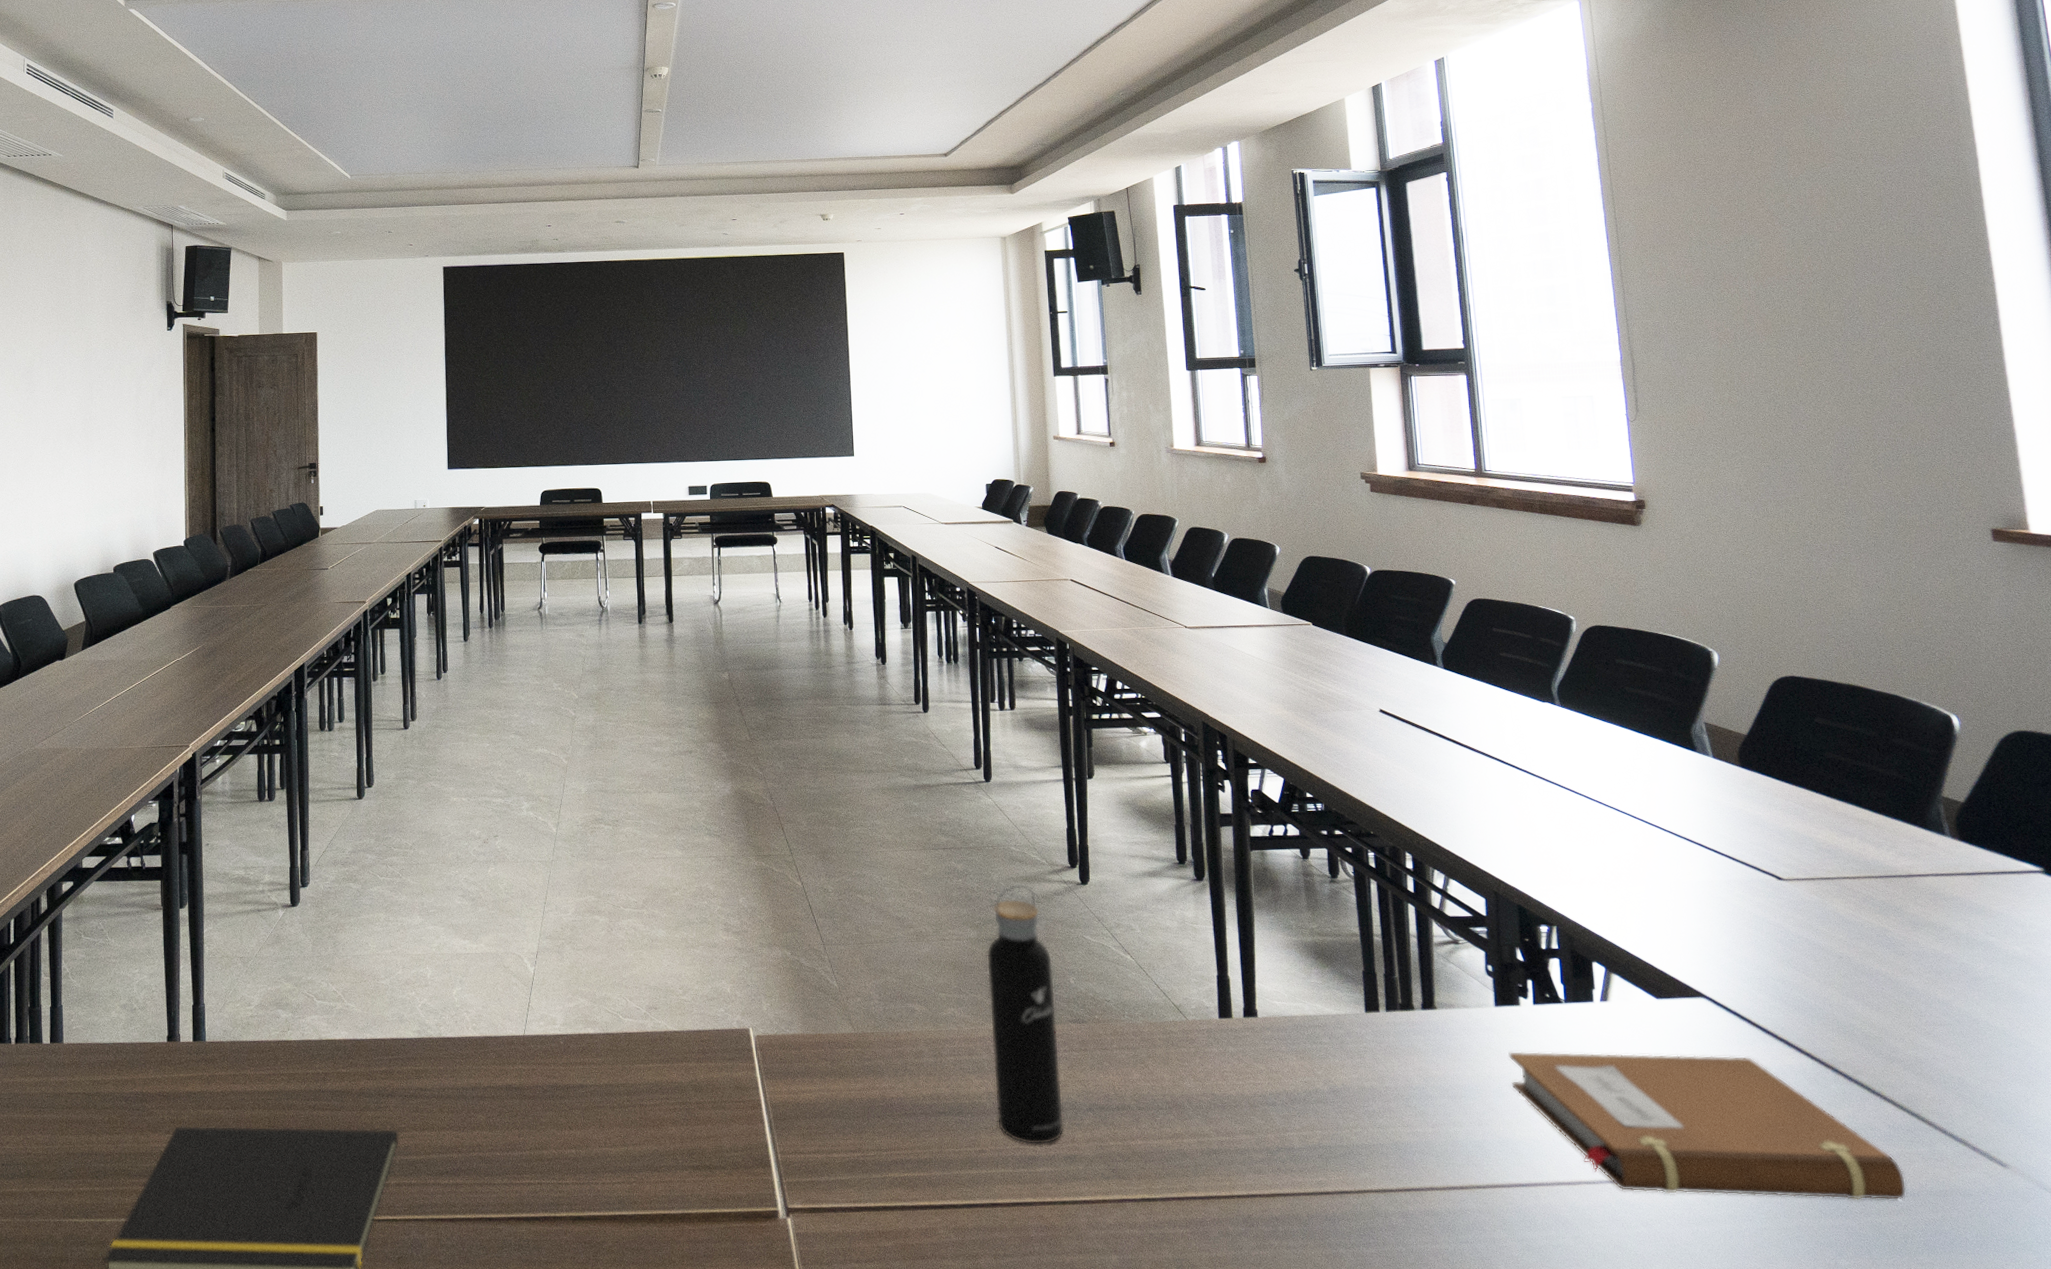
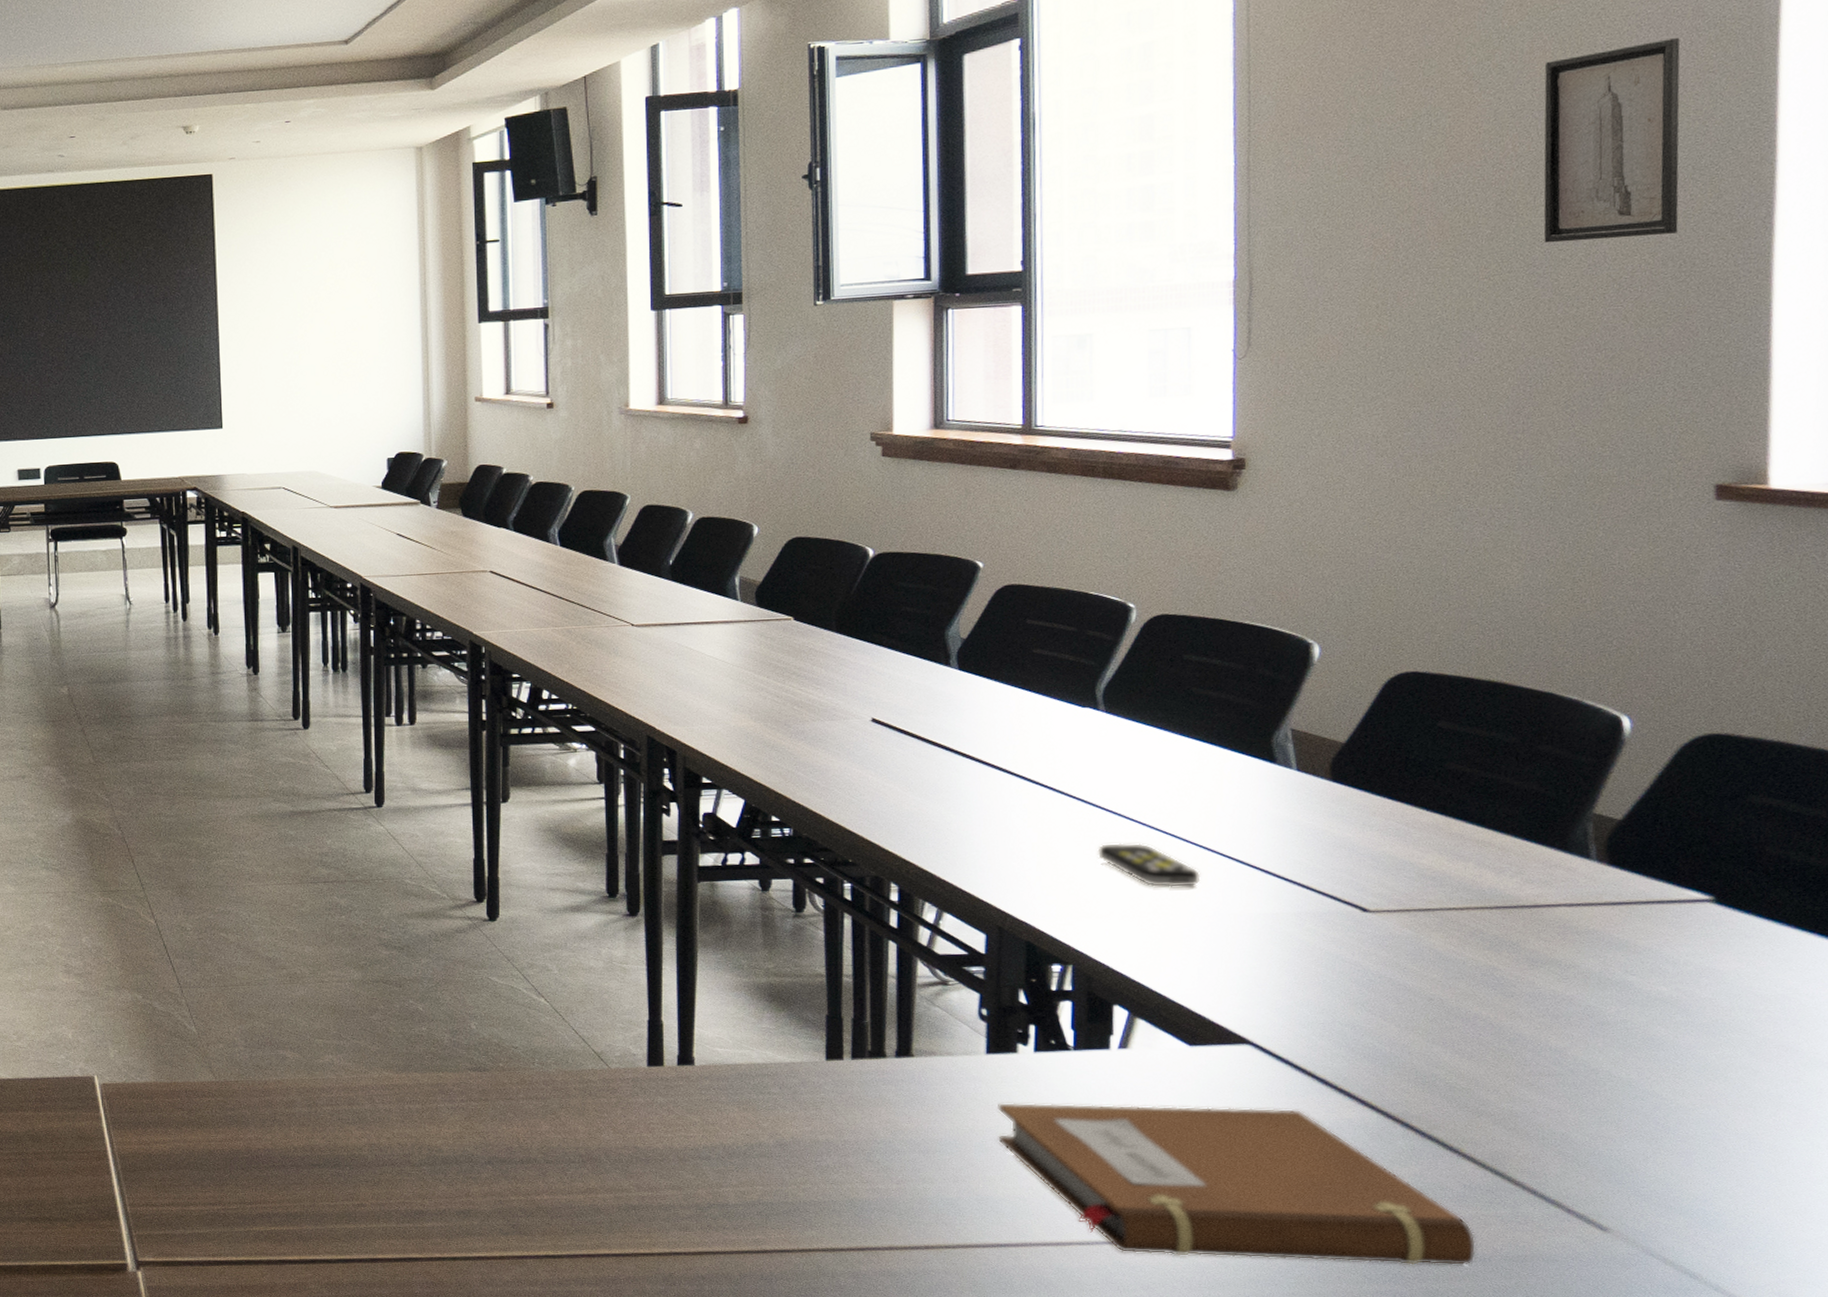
water bottle: present [986,883,1064,1145] -> none [372,920,458,1199]
remote control: none [1566,818,1649,858] -> present [1097,842,1201,888]
wall art: none [1822,191,1934,339] -> present [1543,38,1680,243]

